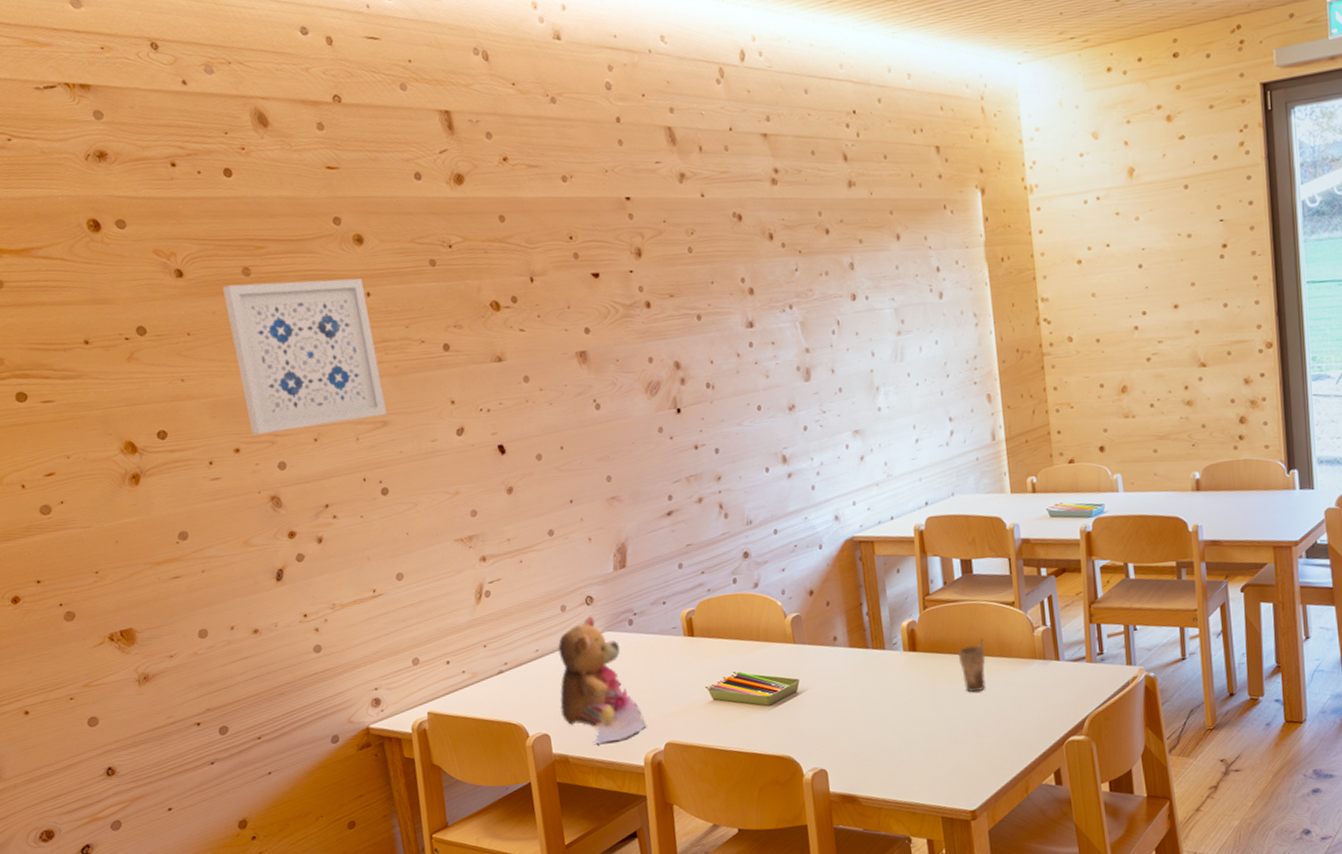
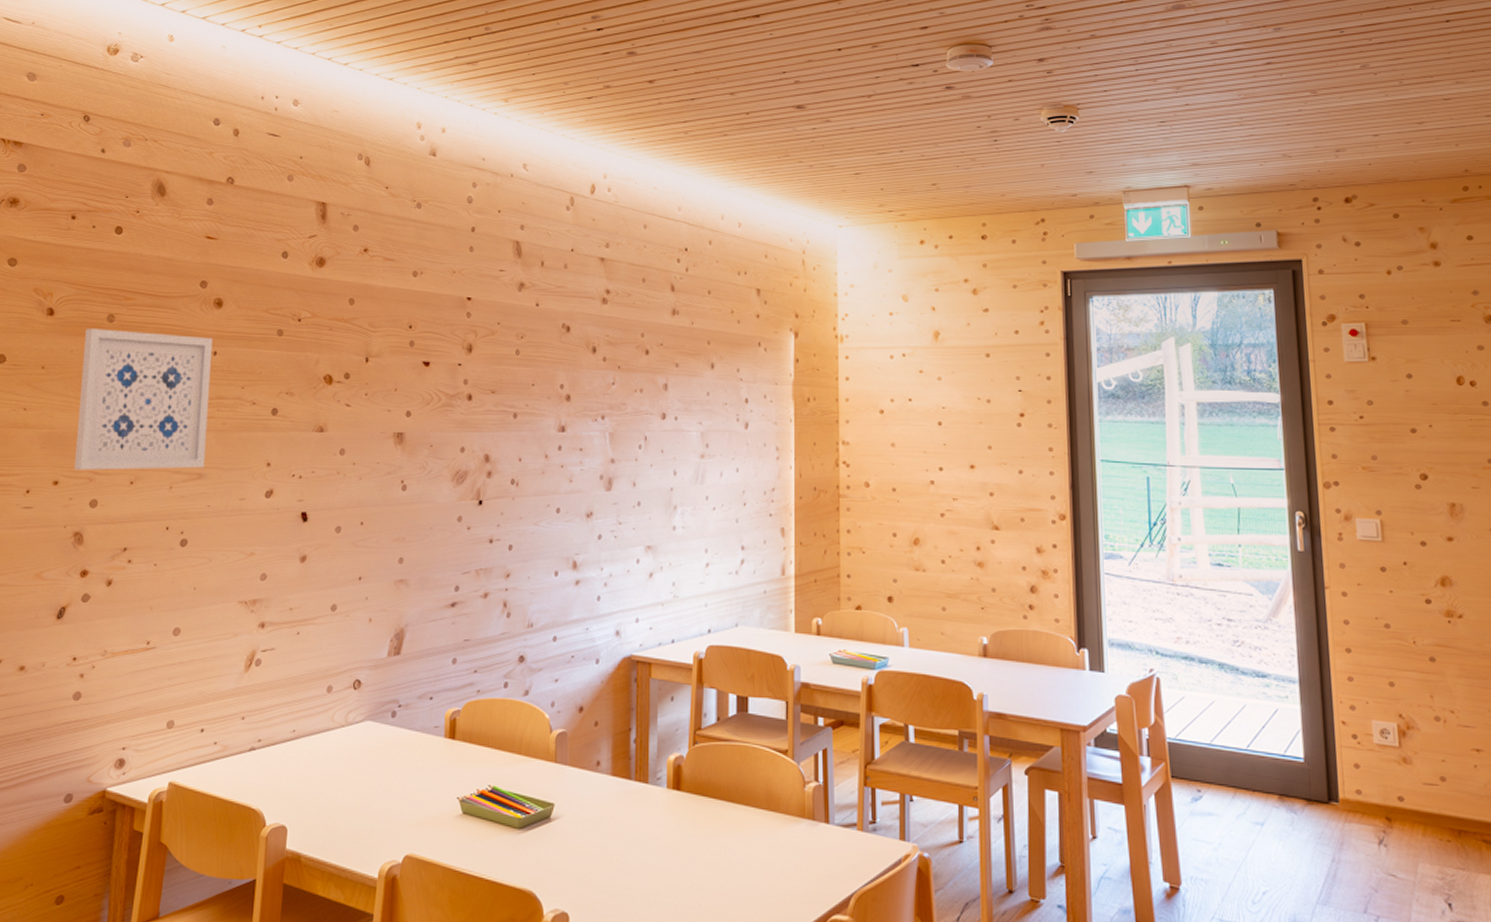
teddy bear: present [558,615,647,744] -> none [304,700,389,845]
cup: present [958,638,986,692] -> none [724,786,752,846]

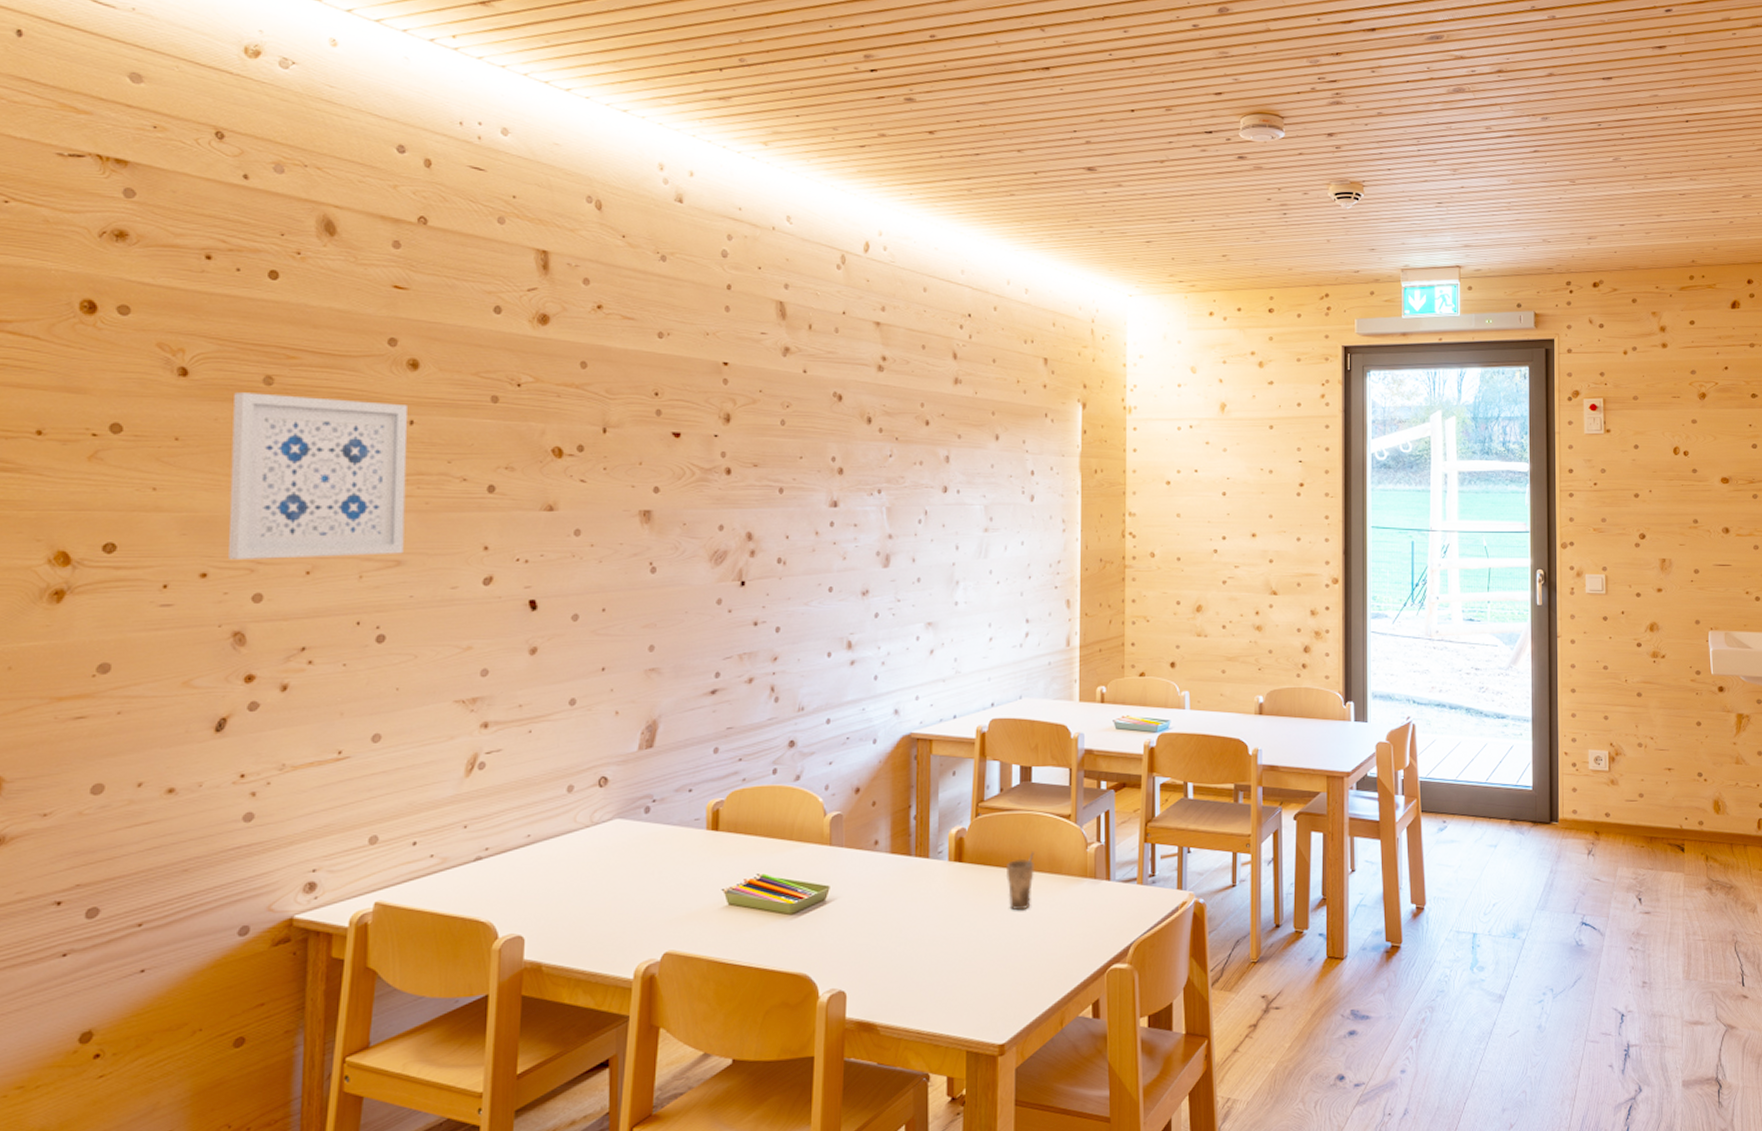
cup: none [724,786,752,846] -> present [1007,852,1035,910]

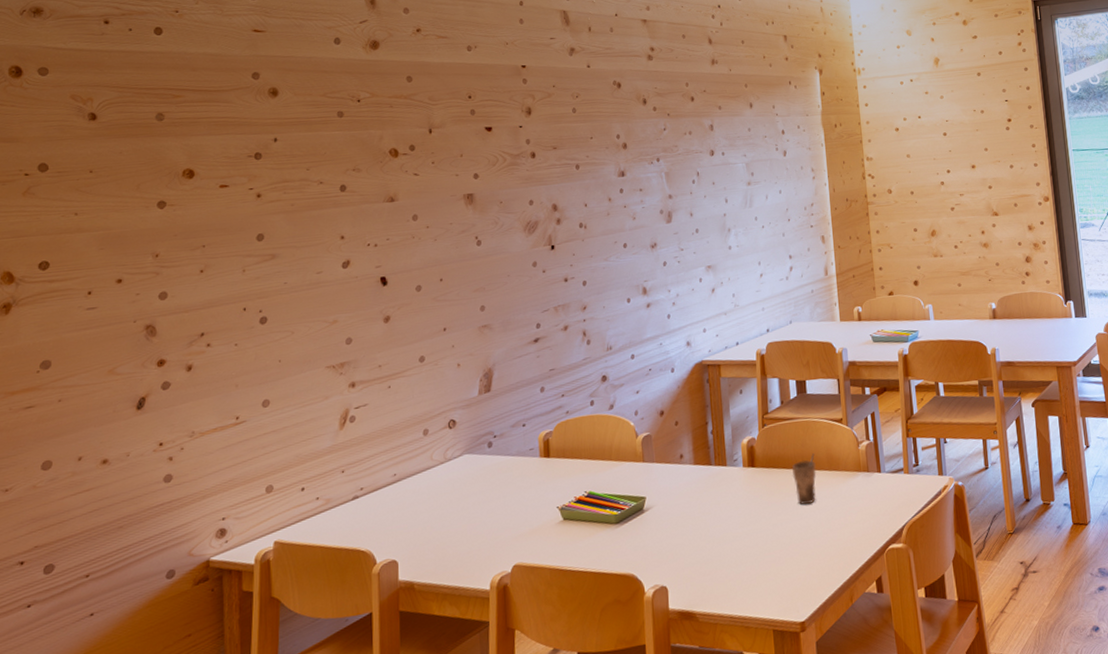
wall art: present [228,392,408,559] -> none [134,125,277,266]

